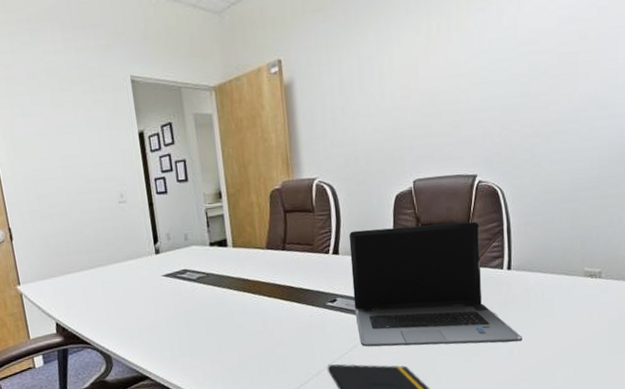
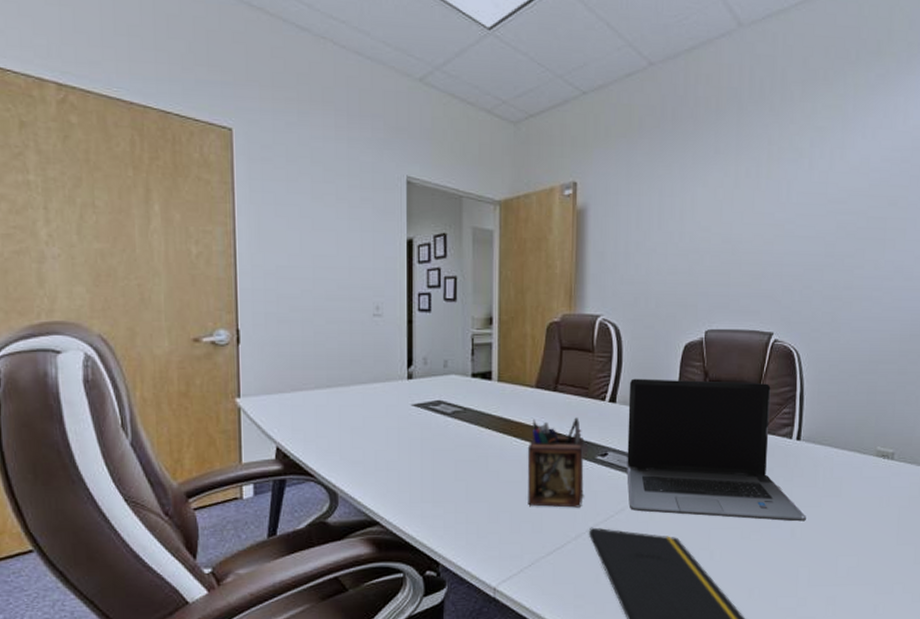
desk organizer: none [265,271,319,351] -> present [527,417,584,508]

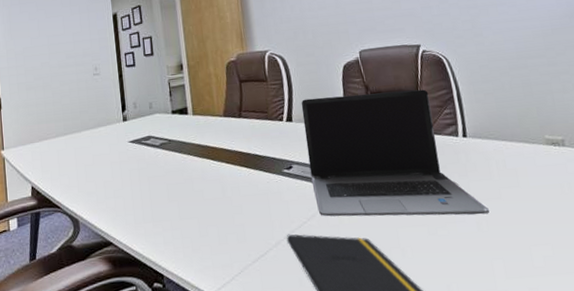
desk organizer: present [527,417,584,508] -> none [224,138,277,219]

